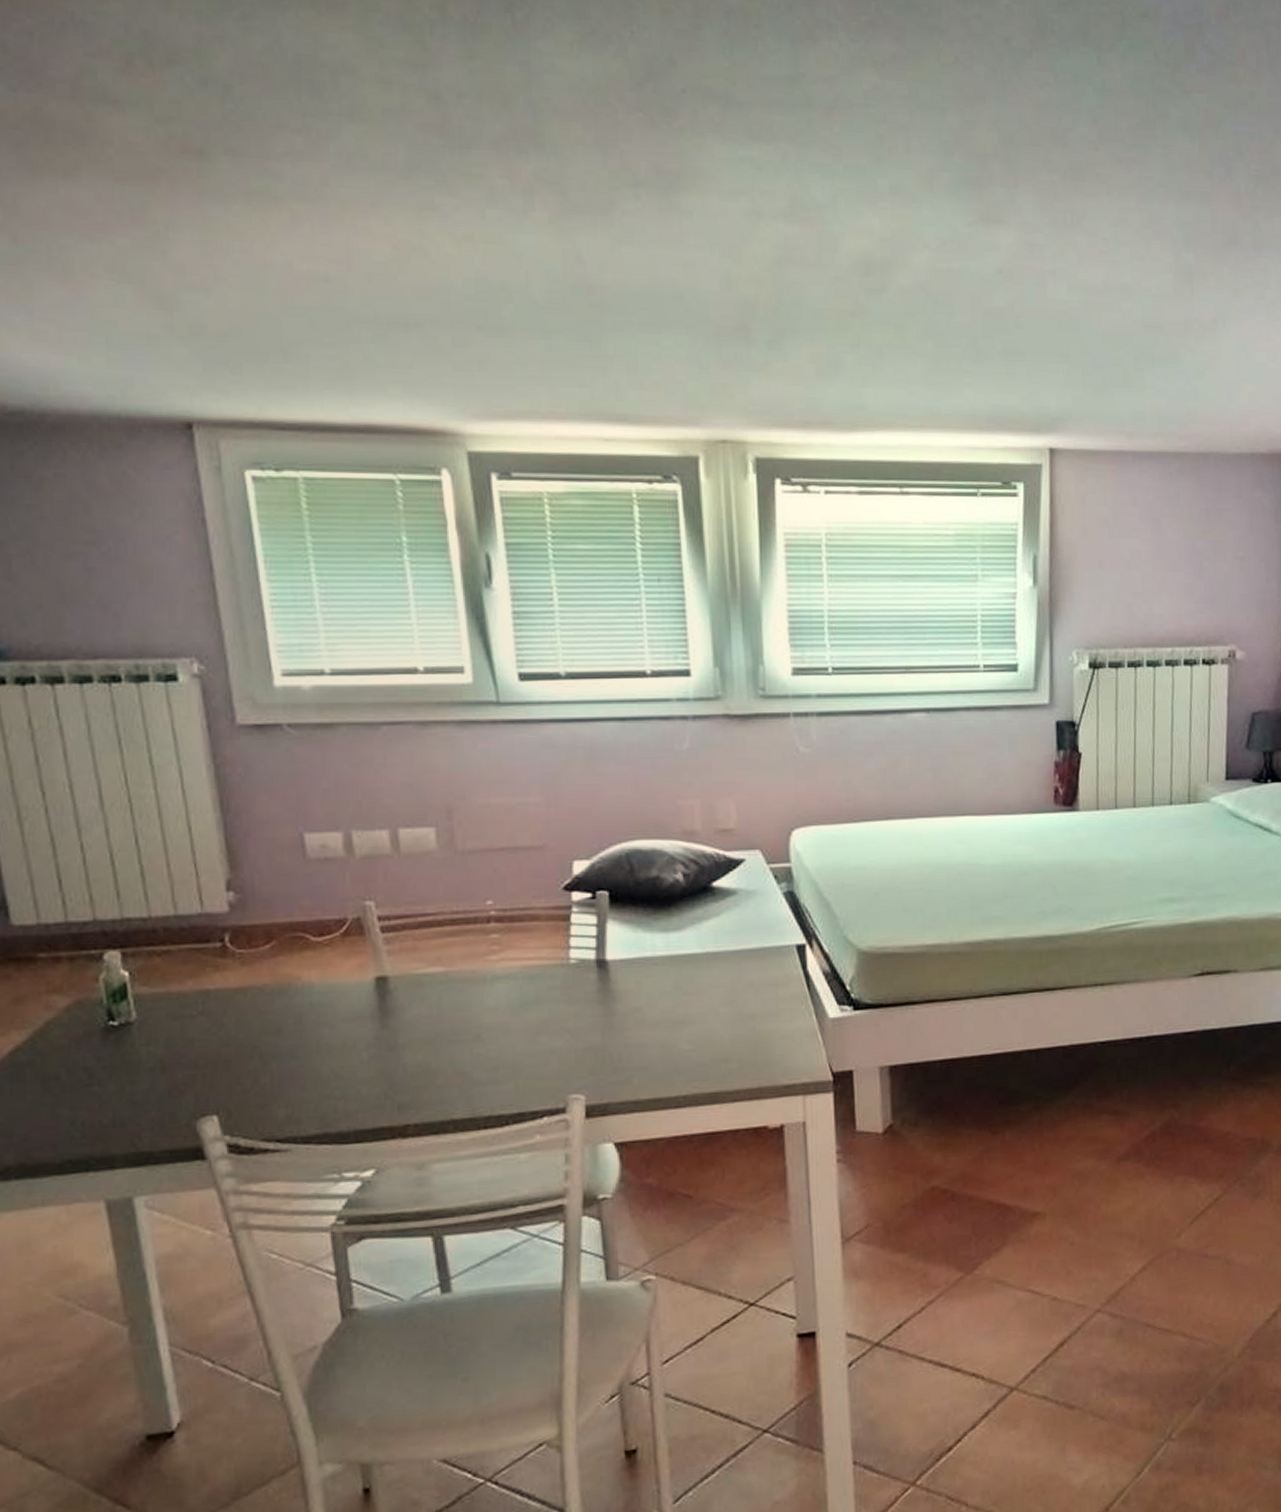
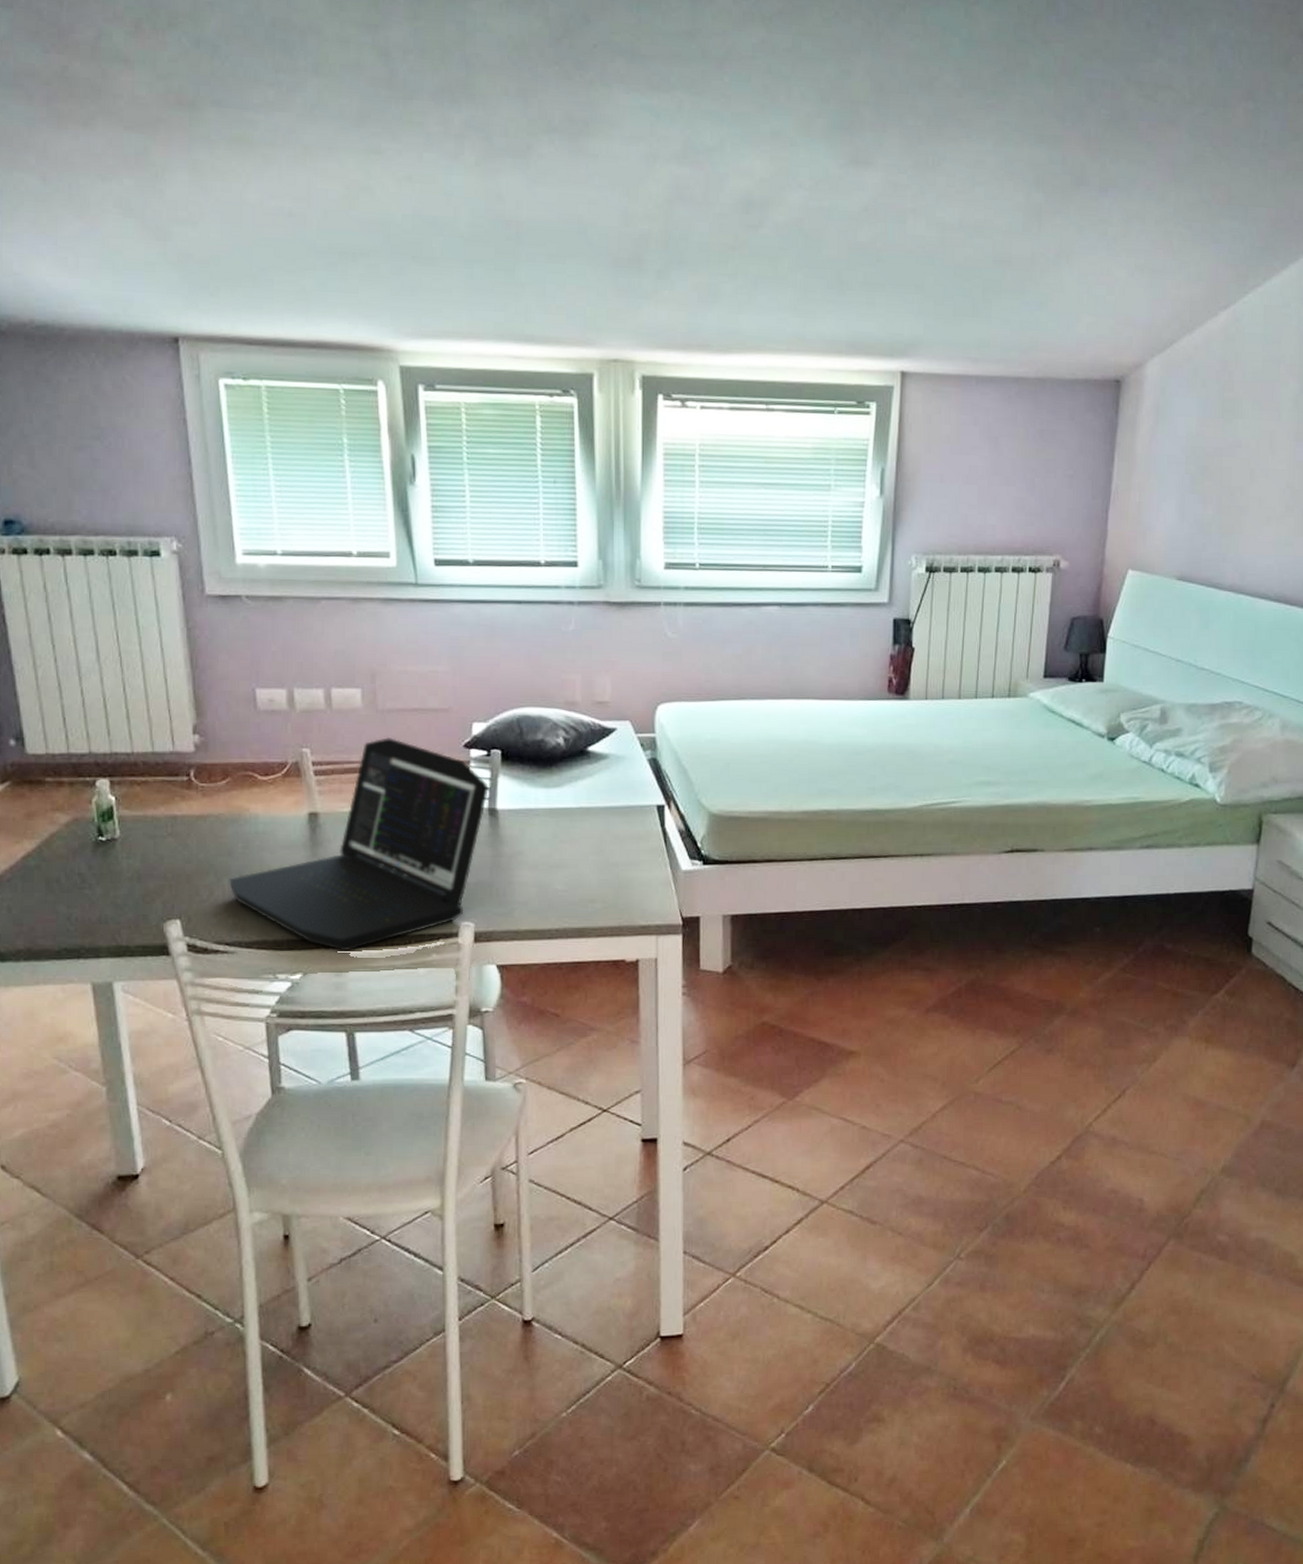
laptop: none [278,883,597,1140] -> present [229,738,490,951]

